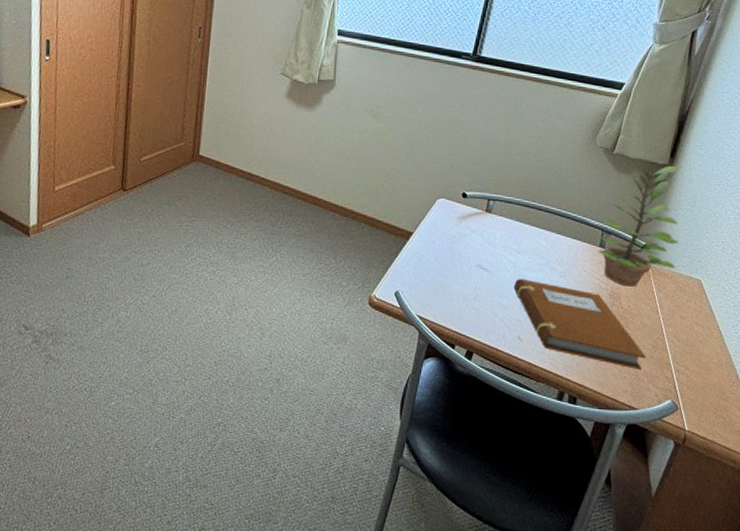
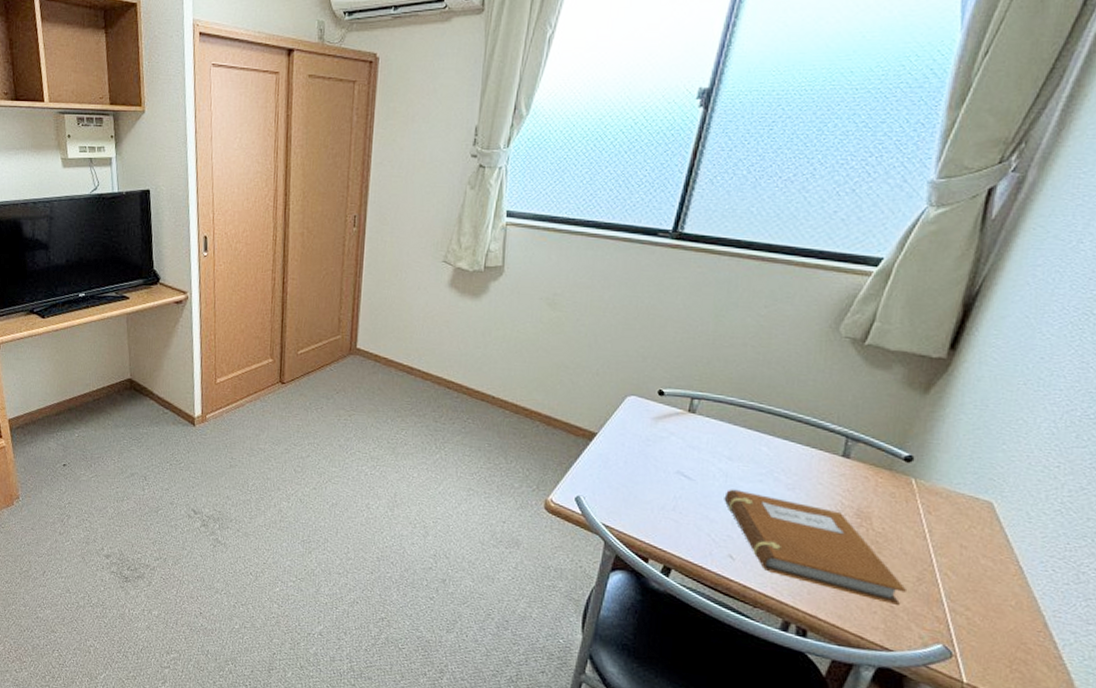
plant: present [598,164,679,287] -> none [840,357,962,506]

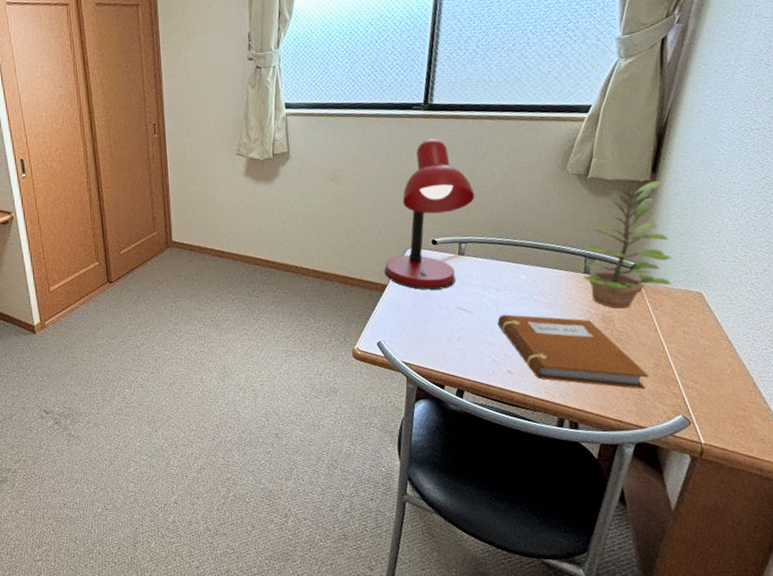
desk lamp: none [594,273,719,448] -> present [383,138,475,290]
plant: none [840,357,962,506] -> present [583,180,672,309]

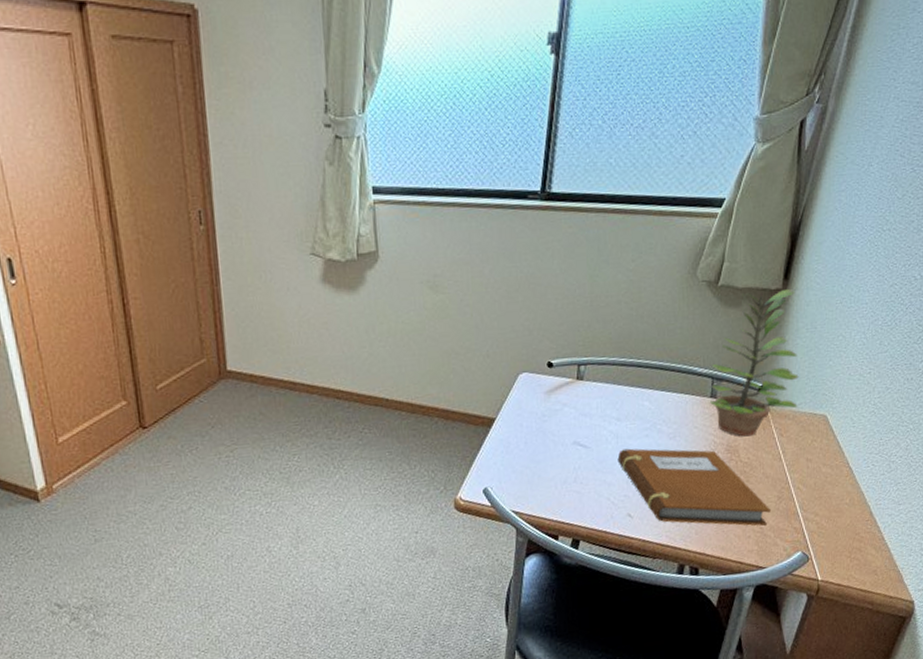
desk lamp: present [383,138,475,290] -> none [491,236,597,423]

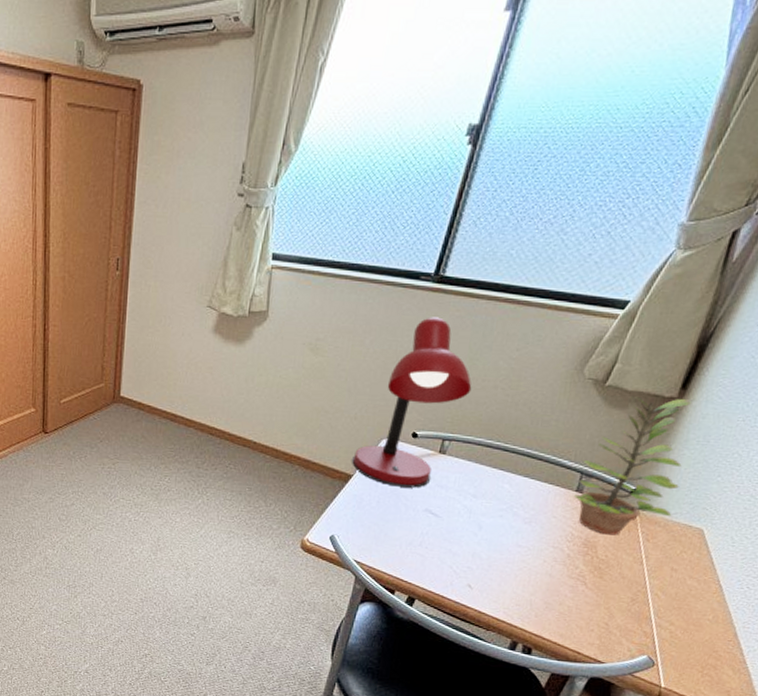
desk lamp: none [491,236,597,423] -> present [351,317,472,488]
notebook: present [617,448,771,527] -> none [467,524,621,624]

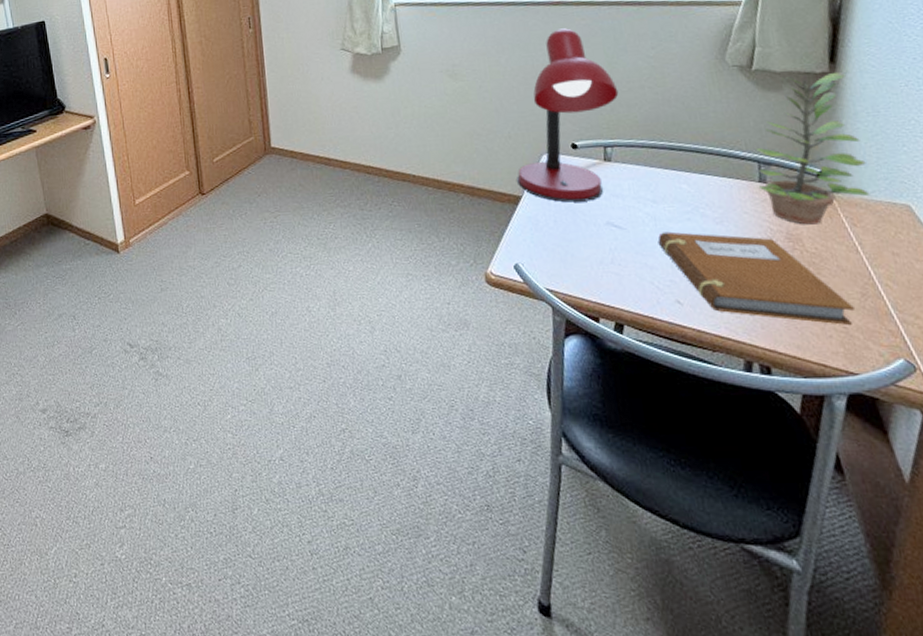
notebook: none [467,524,621,624] -> present [657,231,854,326]

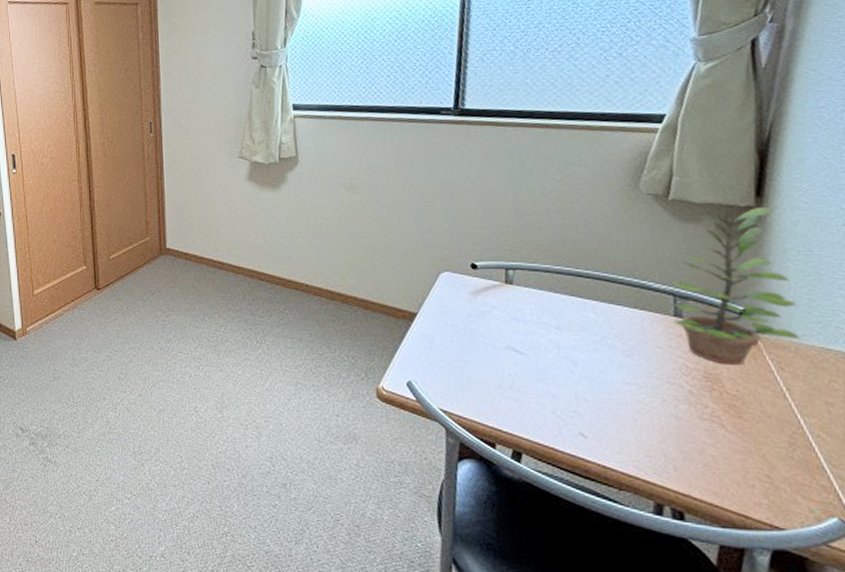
desk lamp: present [516,28,619,203] -> none [411,147,523,323]
notebook: present [657,231,854,326] -> none [561,360,781,477]

